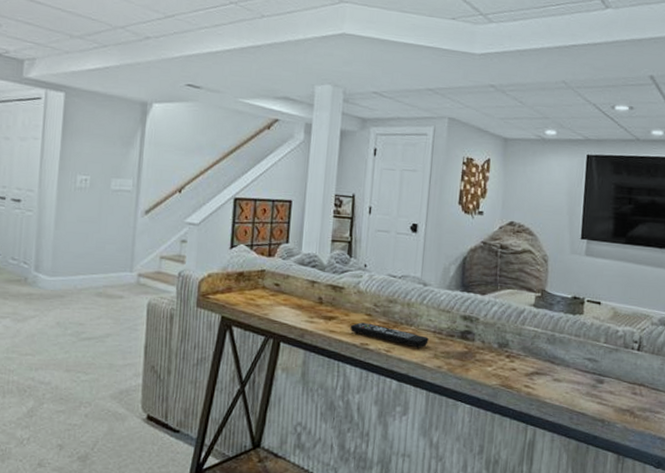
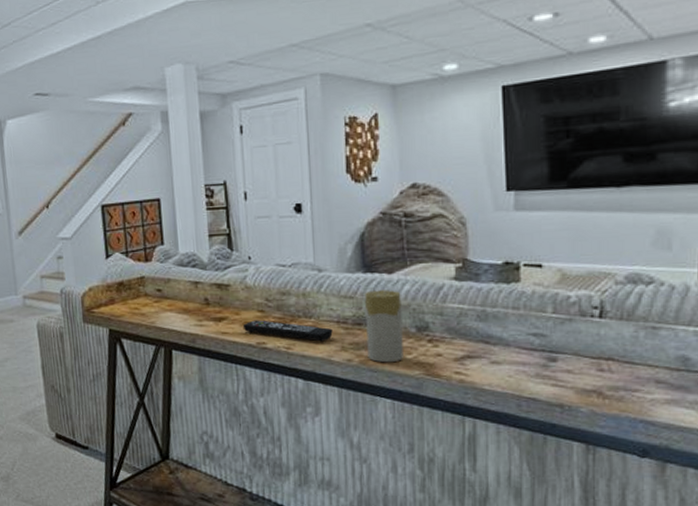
candle: none [455,307,490,373] -> present [364,290,403,363]

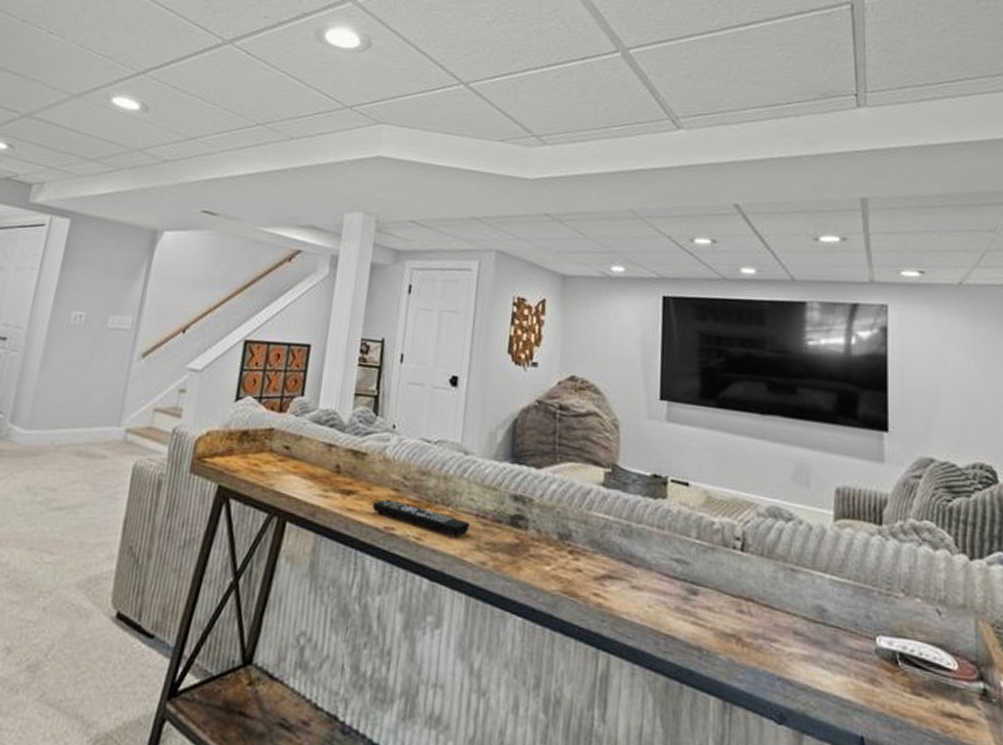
candle: present [364,290,403,363] -> none [503,484,547,573]

